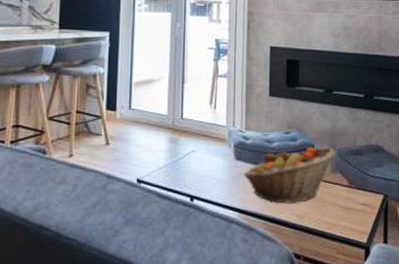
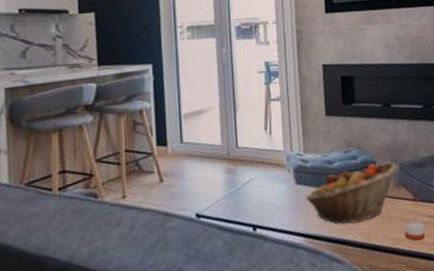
candle: none [338,206,358,228] -> present [404,220,425,241]

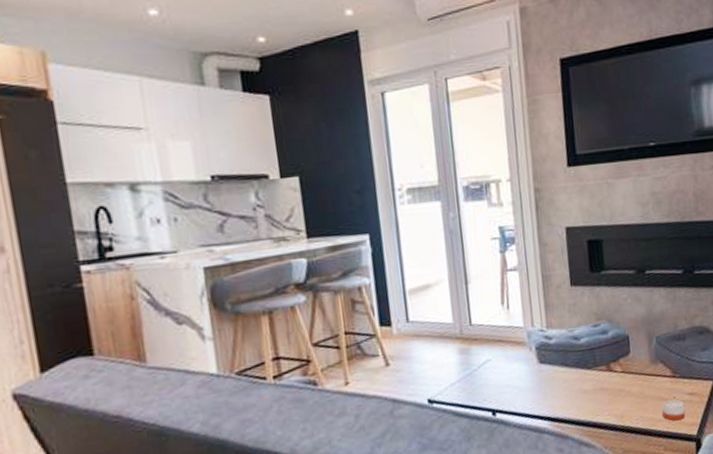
fruit basket: present [305,162,398,225] -> none [550,335,655,406]

